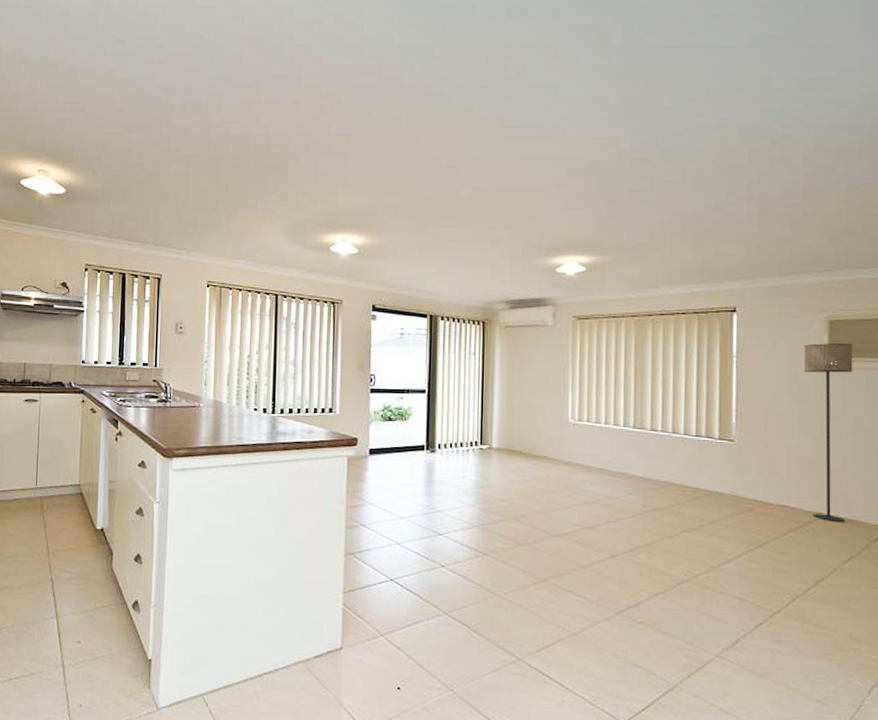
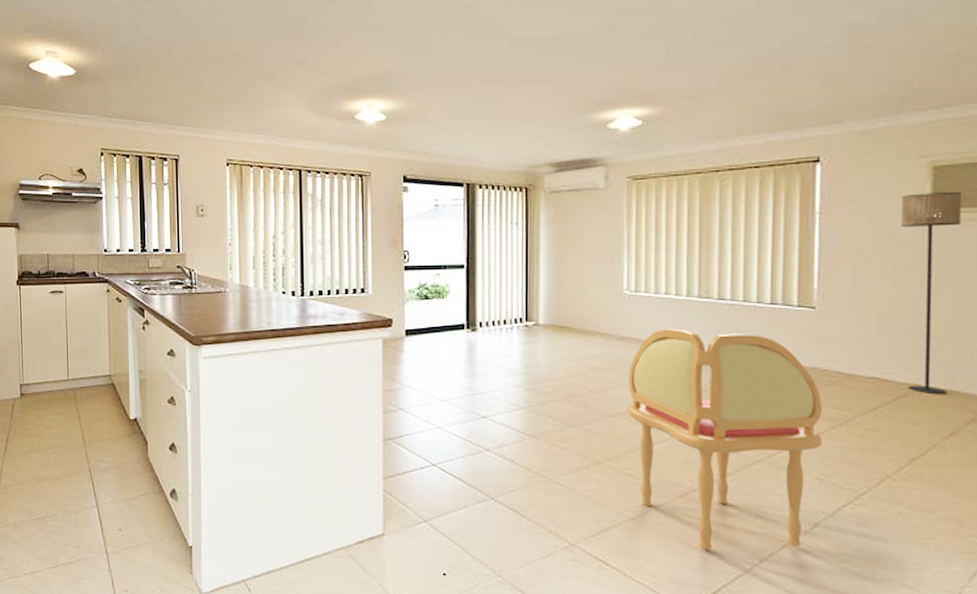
dining chair: none [570,455,741,665] -> present [627,329,823,550]

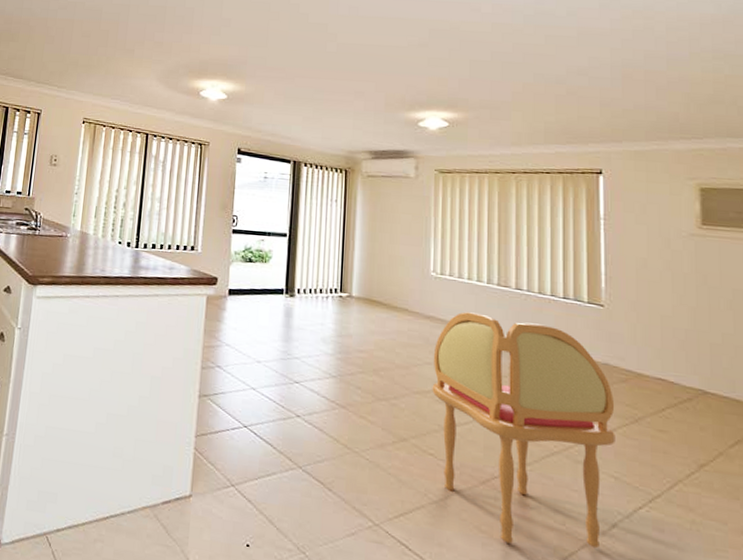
floor lamp: present [901,192,963,394] -> none [674,210,729,401]

